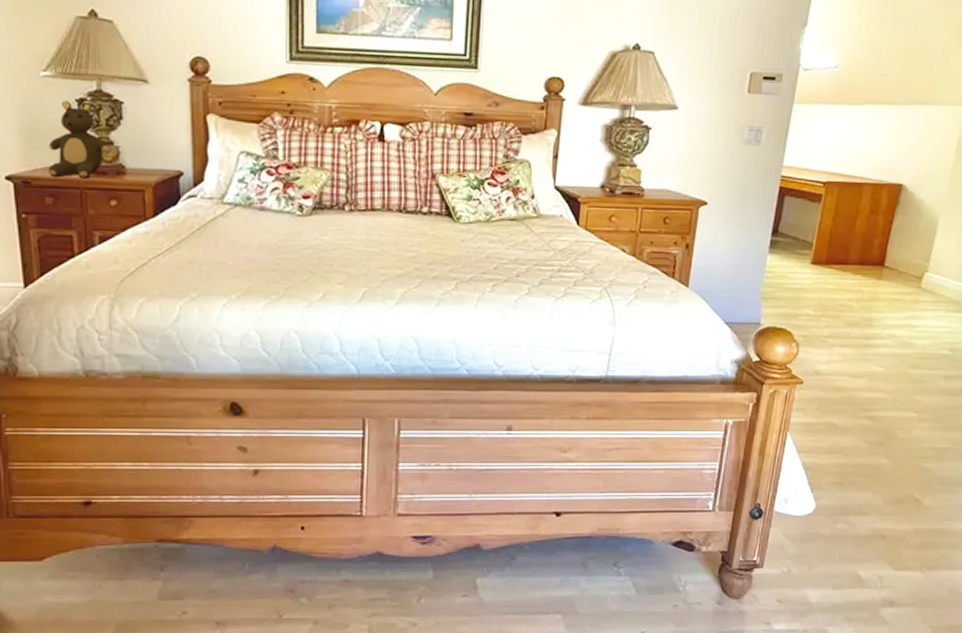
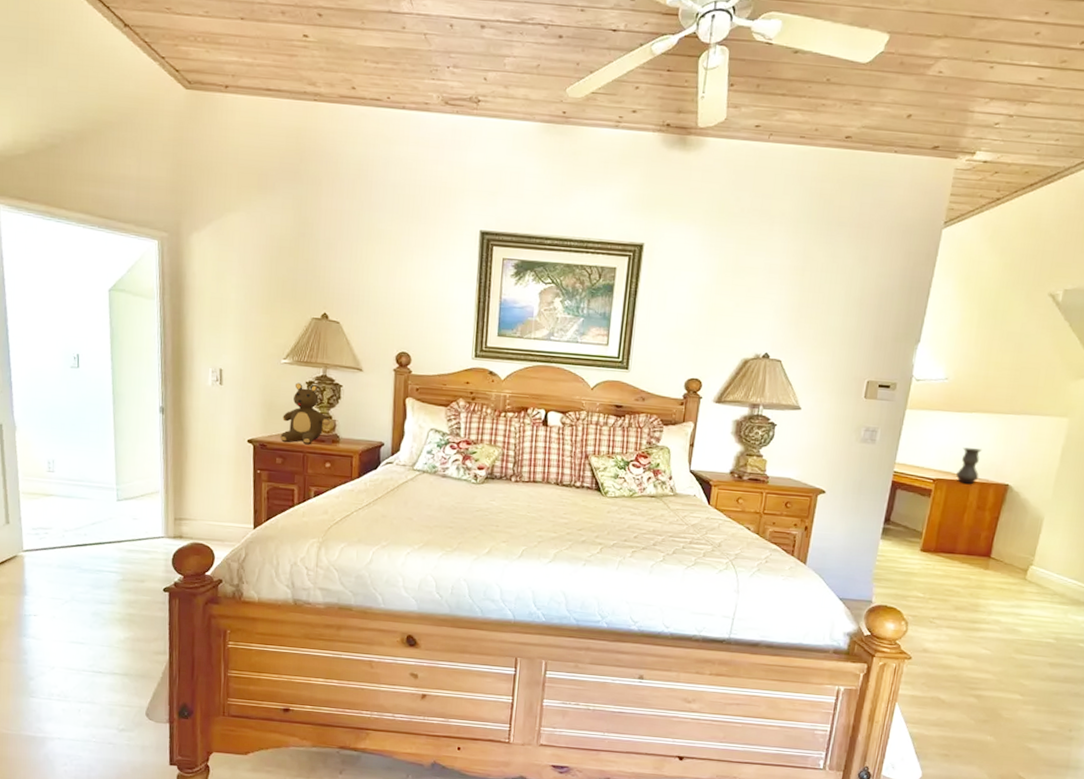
vase: none [848,145,876,187] -> present [956,447,983,485]

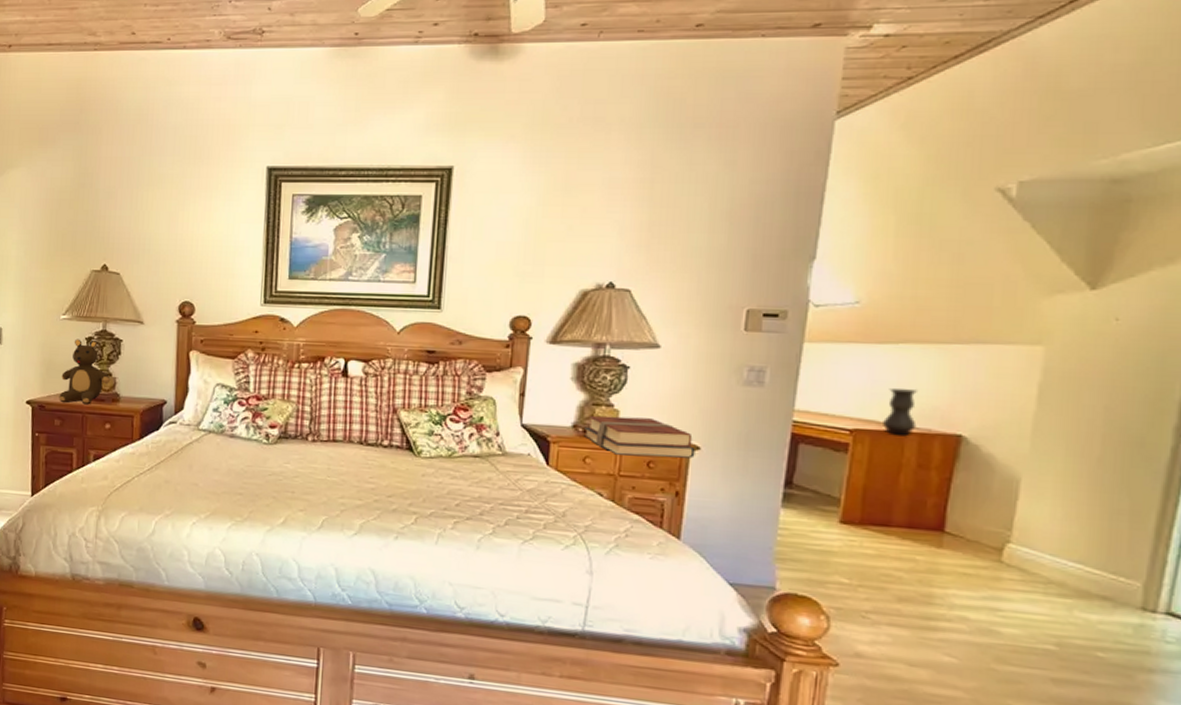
books: none [738,464,822,500] -> present [584,415,695,459]

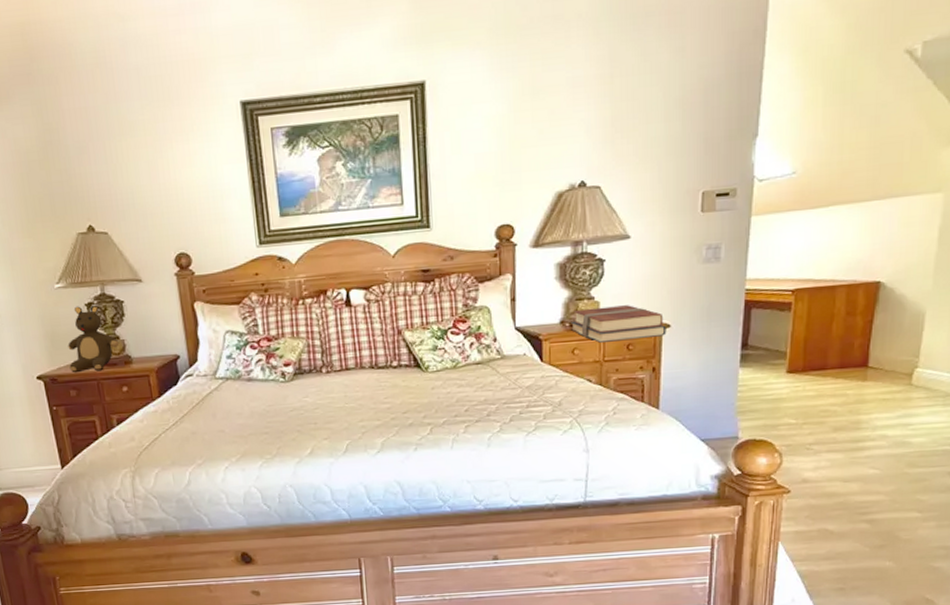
vase: present [883,388,919,437] -> none [818,246,846,290]

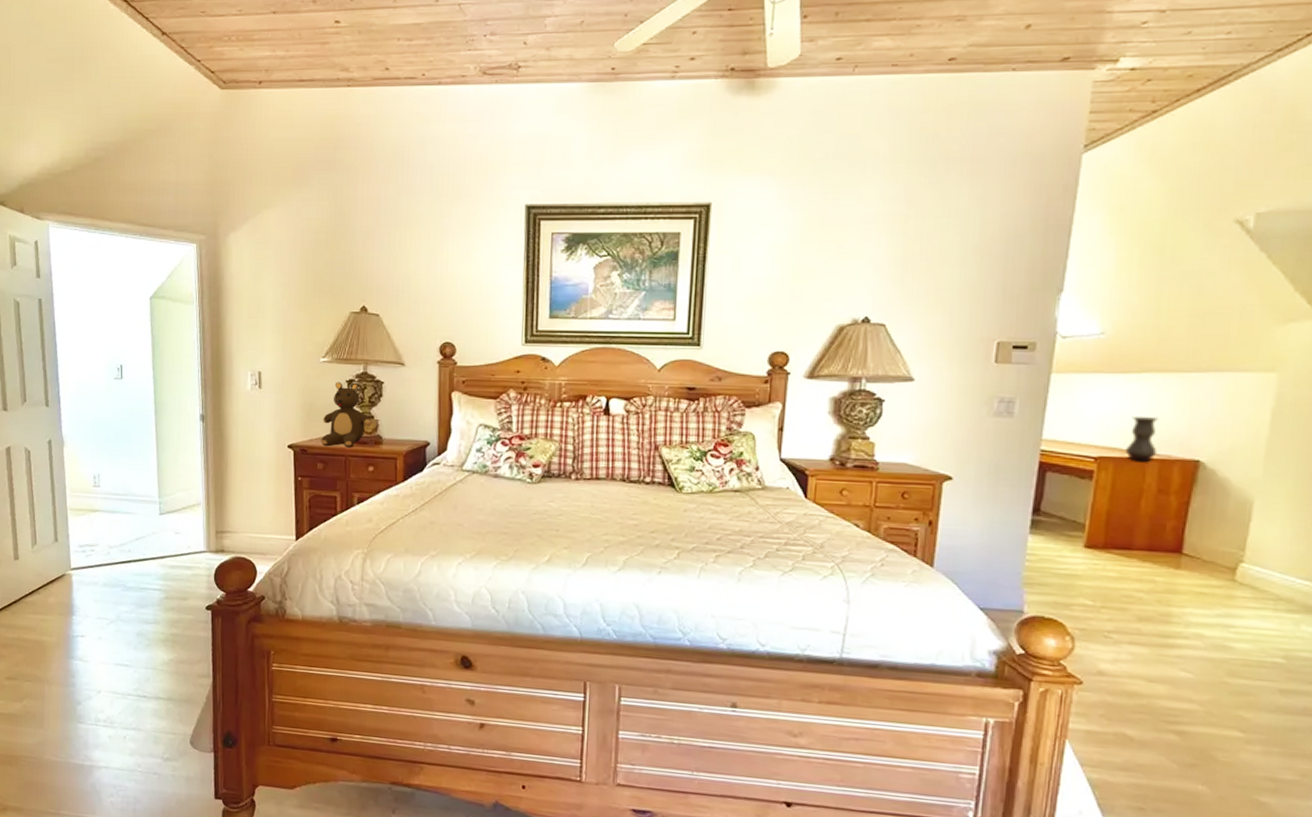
books: present [571,305,667,344] -> none [841,448,948,489]
vase: none [818,246,846,290] -> present [1126,417,1160,463]

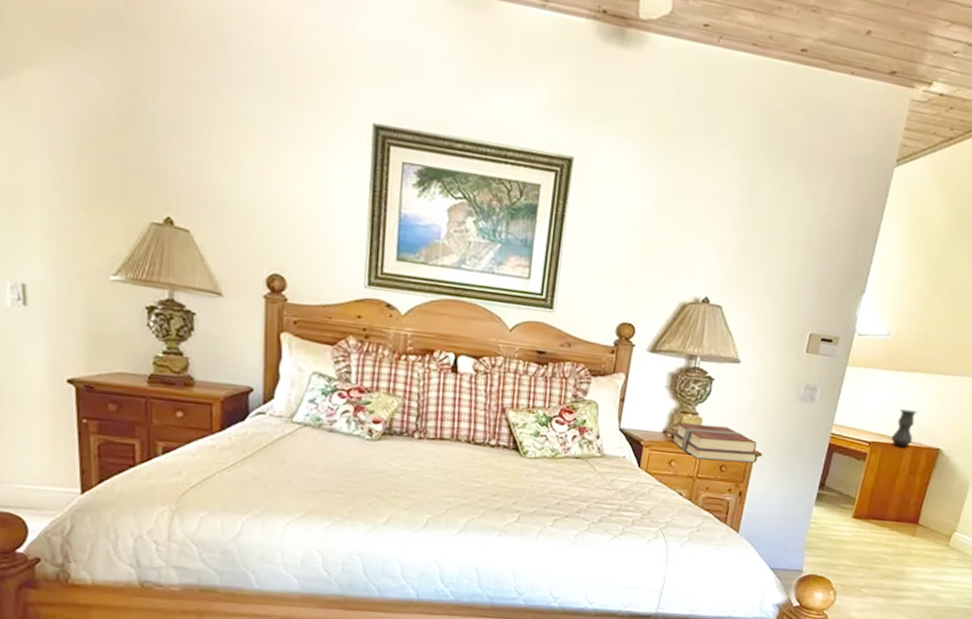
teddy bear: present [321,381,373,448] -> none [113,307,182,388]
books: none [841,448,948,489] -> present [671,423,758,463]

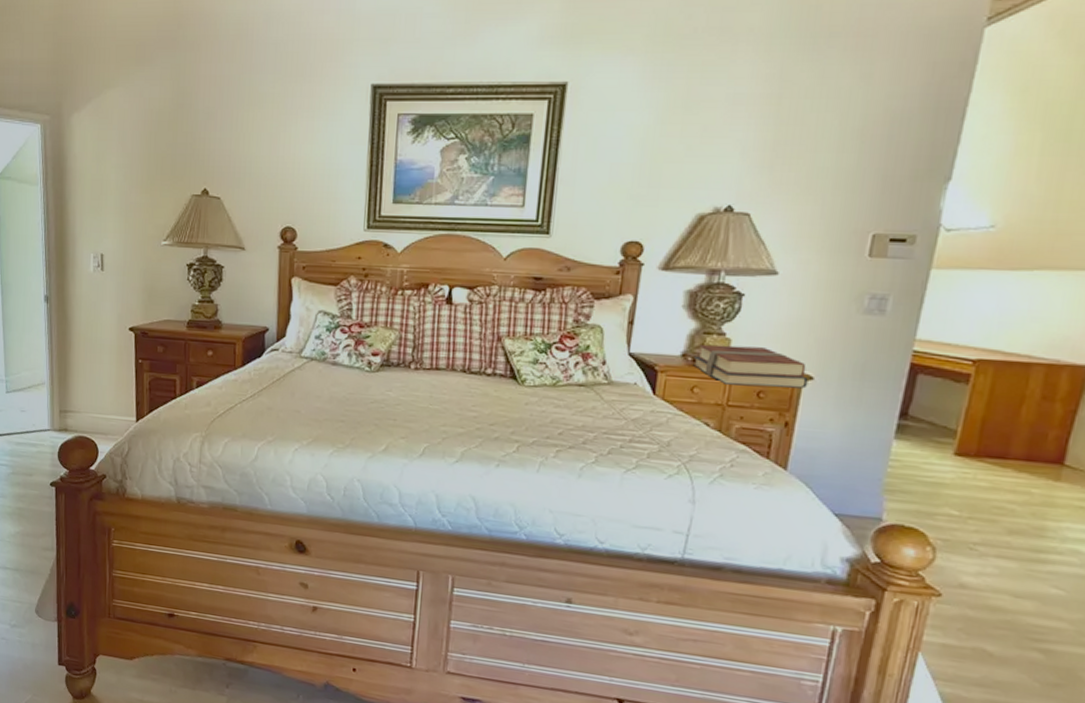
vase: present [891,409,918,449] -> none [1008,317,1051,367]

